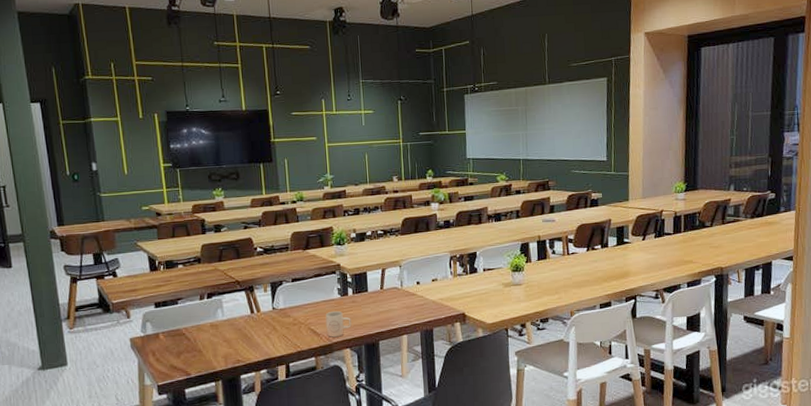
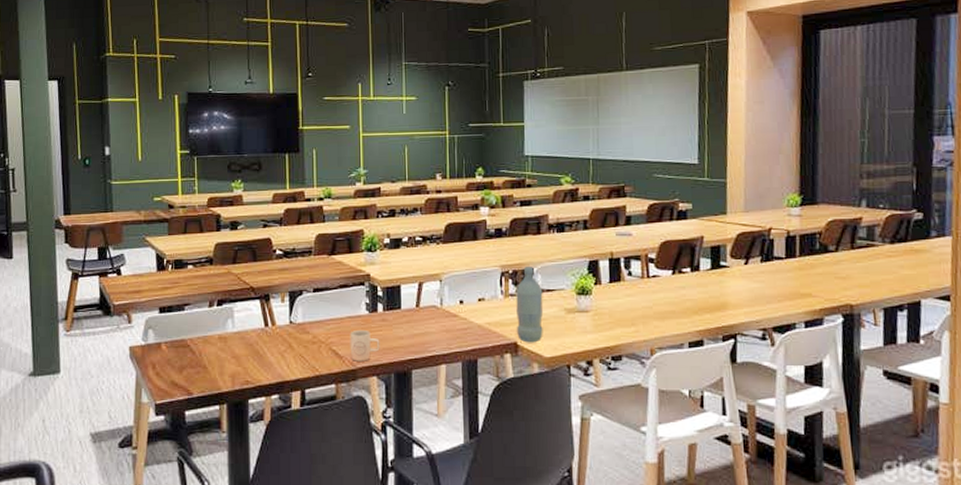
water bottle: none [462,251,486,313] -> present [516,267,544,343]

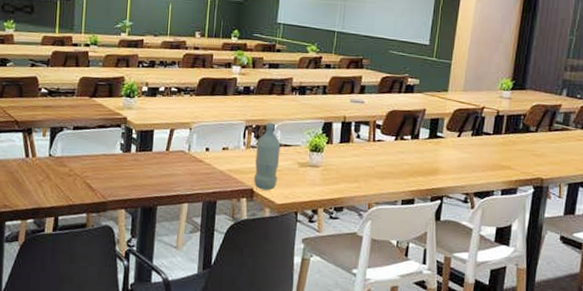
mug: present [350,329,380,361] -> none [102,166,131,196]

